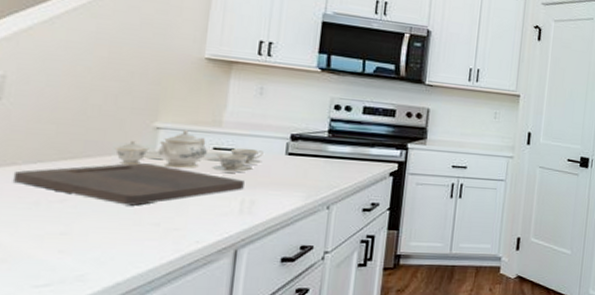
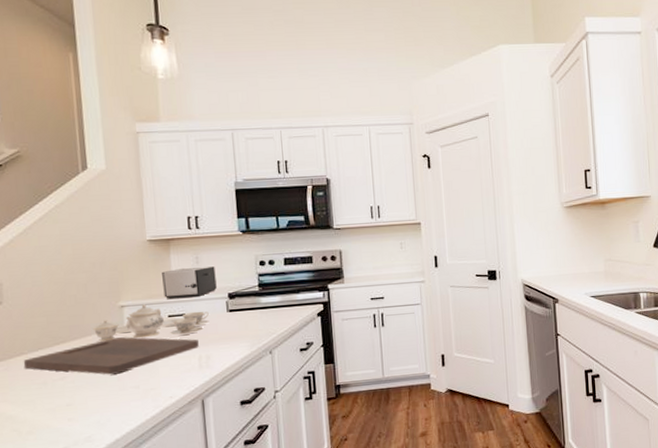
toaster: none [213,96,281,133] -> present [162,266,217,299]

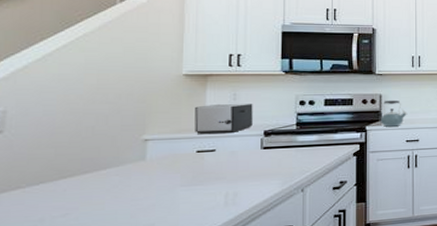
cutting board: present [23,337,199,375] -> none [18,172,227,212]
tea set: present [92,304,210,342] -> none [108,138,241,176]
kettle: none [342,256,370,285] -> present [380,101,408,127]

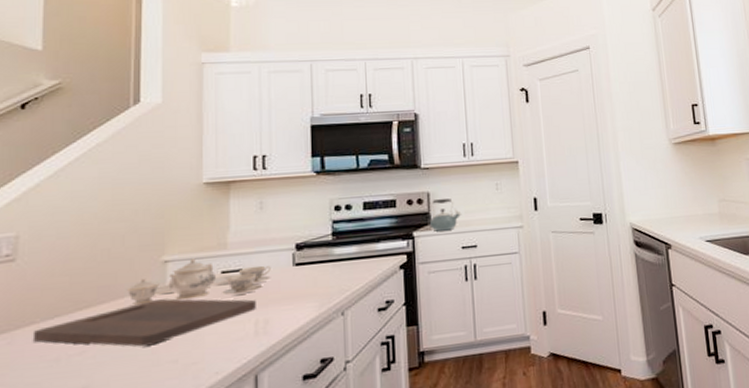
cutting board: none [18,172,227,212] -> present [32,298,256,347]
tea set: none [108,138,241,176] -> present [126,258,271,305]
toaster: present [195,104,253,134] -> none [218,212,283,251]

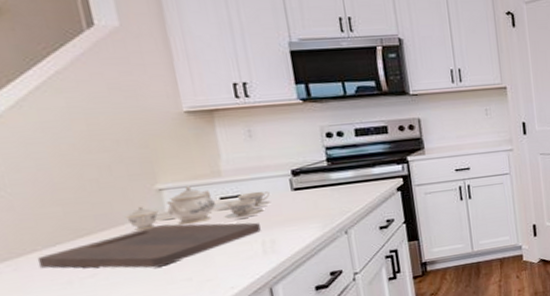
kettle: present [429,199,462,232] -> none [422,124,454,156]

